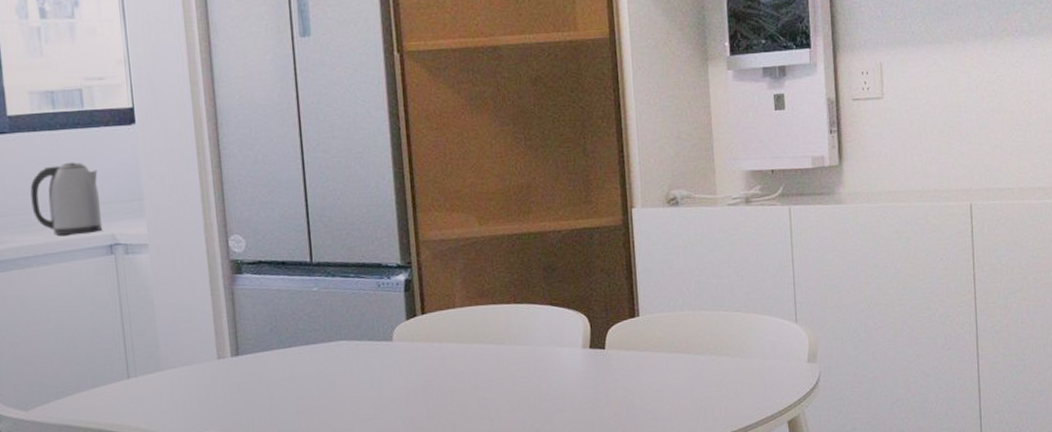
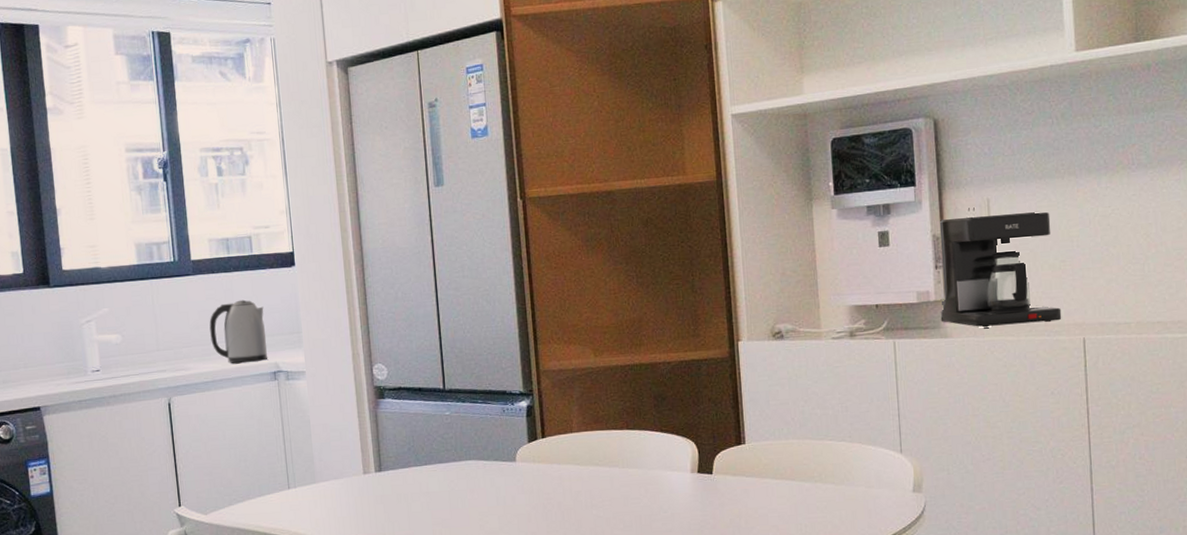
coffee maker: none [832,76,950,194] -> present [938,211,1062,328]

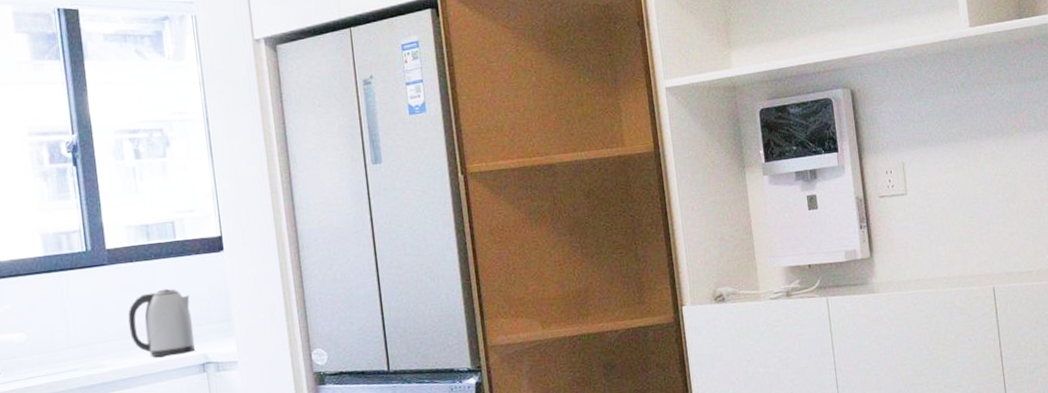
coffee maker: present [938,211,1062,328] -> none [860,172,974,282]

